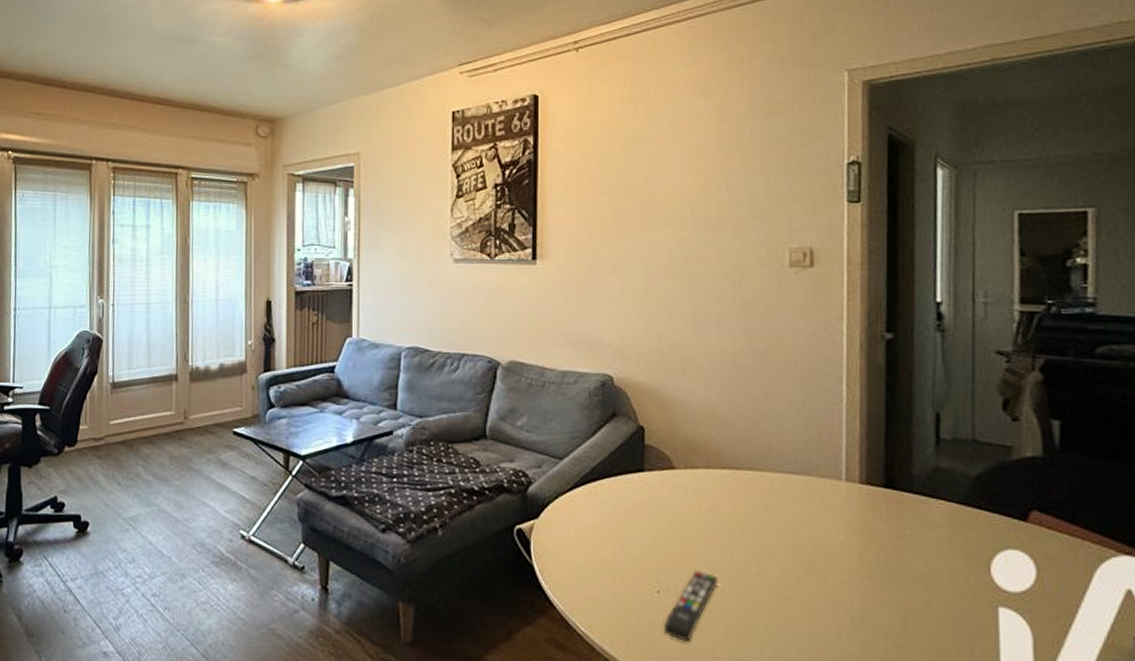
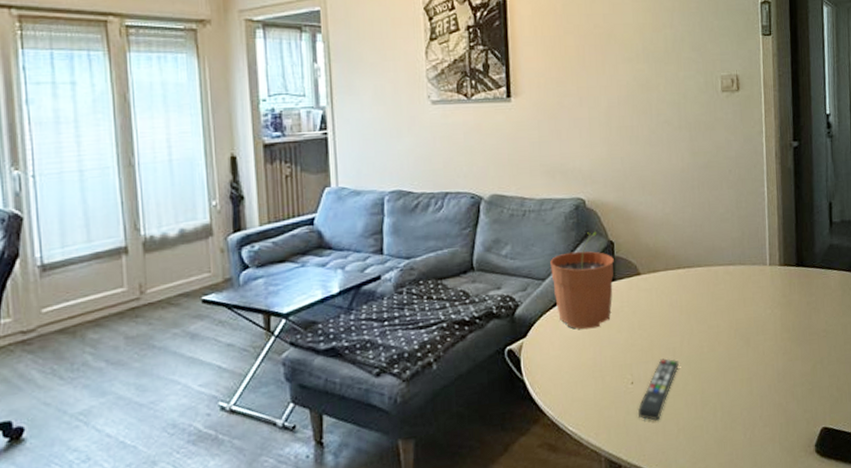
plant pot: none [570,413,644,522] -> present [550,231,614,330]

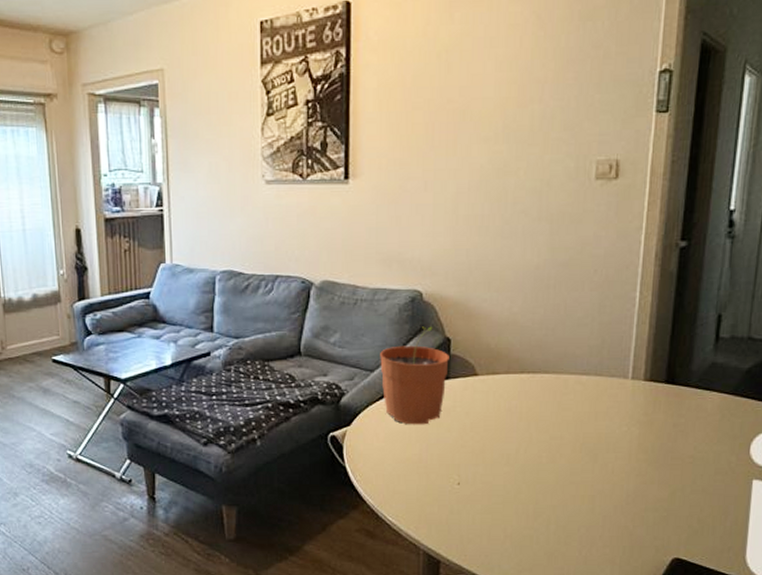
remote control: present [637,358,680,421] -> none [462,464,513,525]

